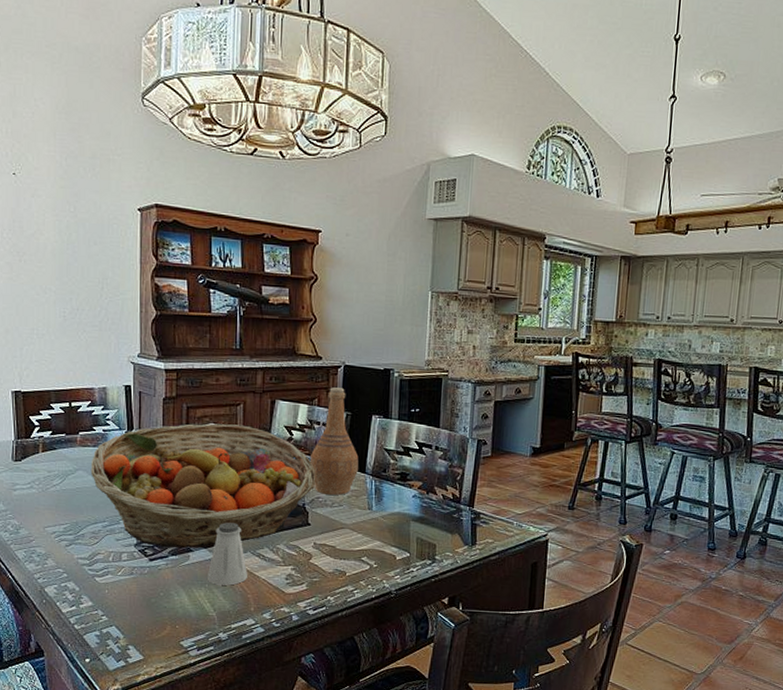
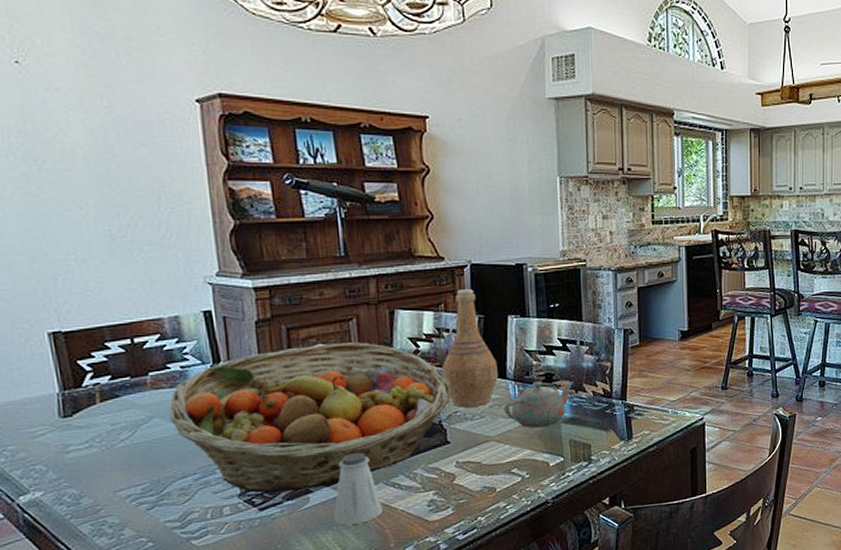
teapot: none [360,479,425,523] -> present [504,381,573,429]

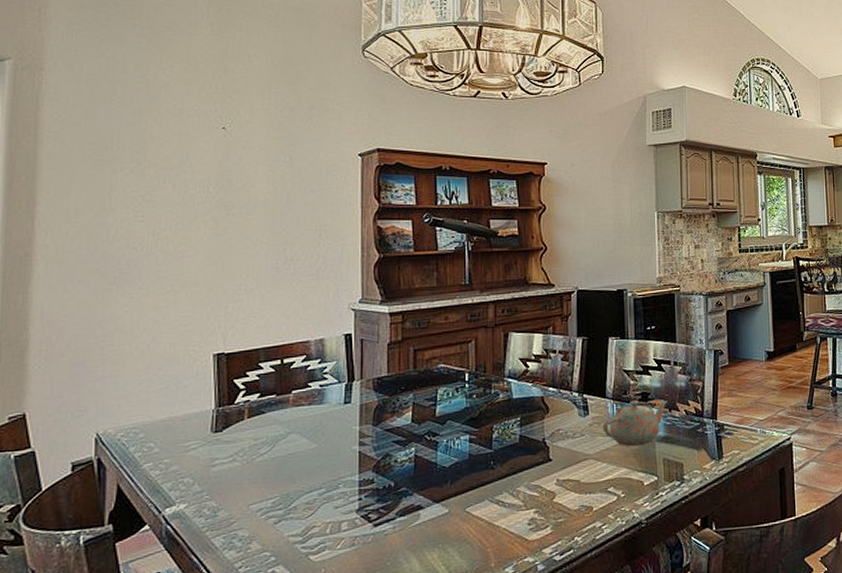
fruit basket: present [168,342,452,493] -> none [305,362,555,509]
saltshaker: present [333,453,384,525] -> none [440,470,487,543]
vase: present [441,289,498,408] -> none [547,313,598,426]

